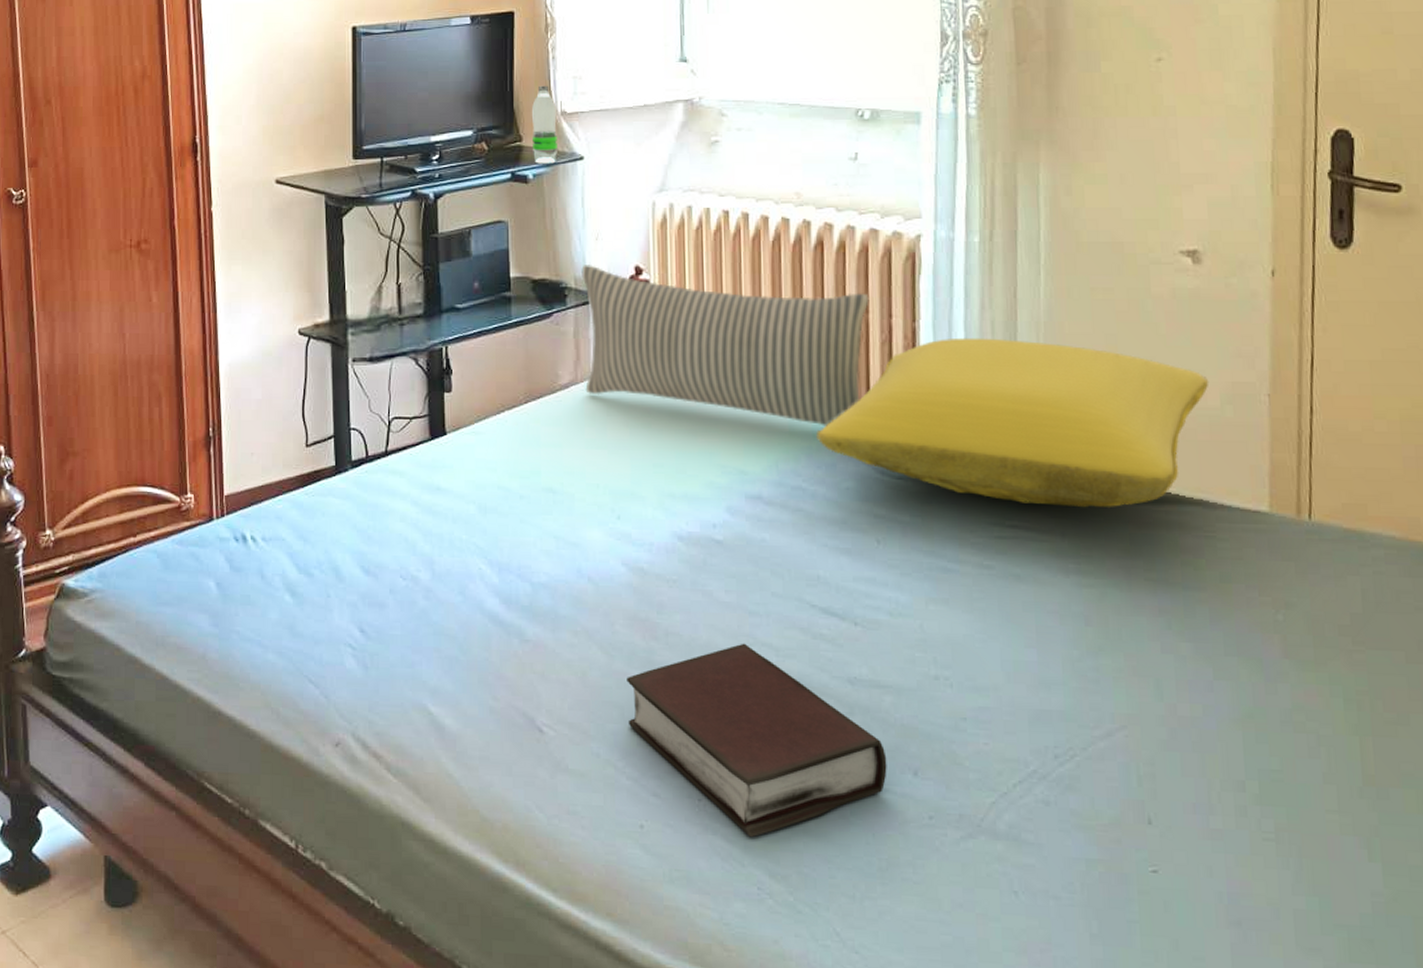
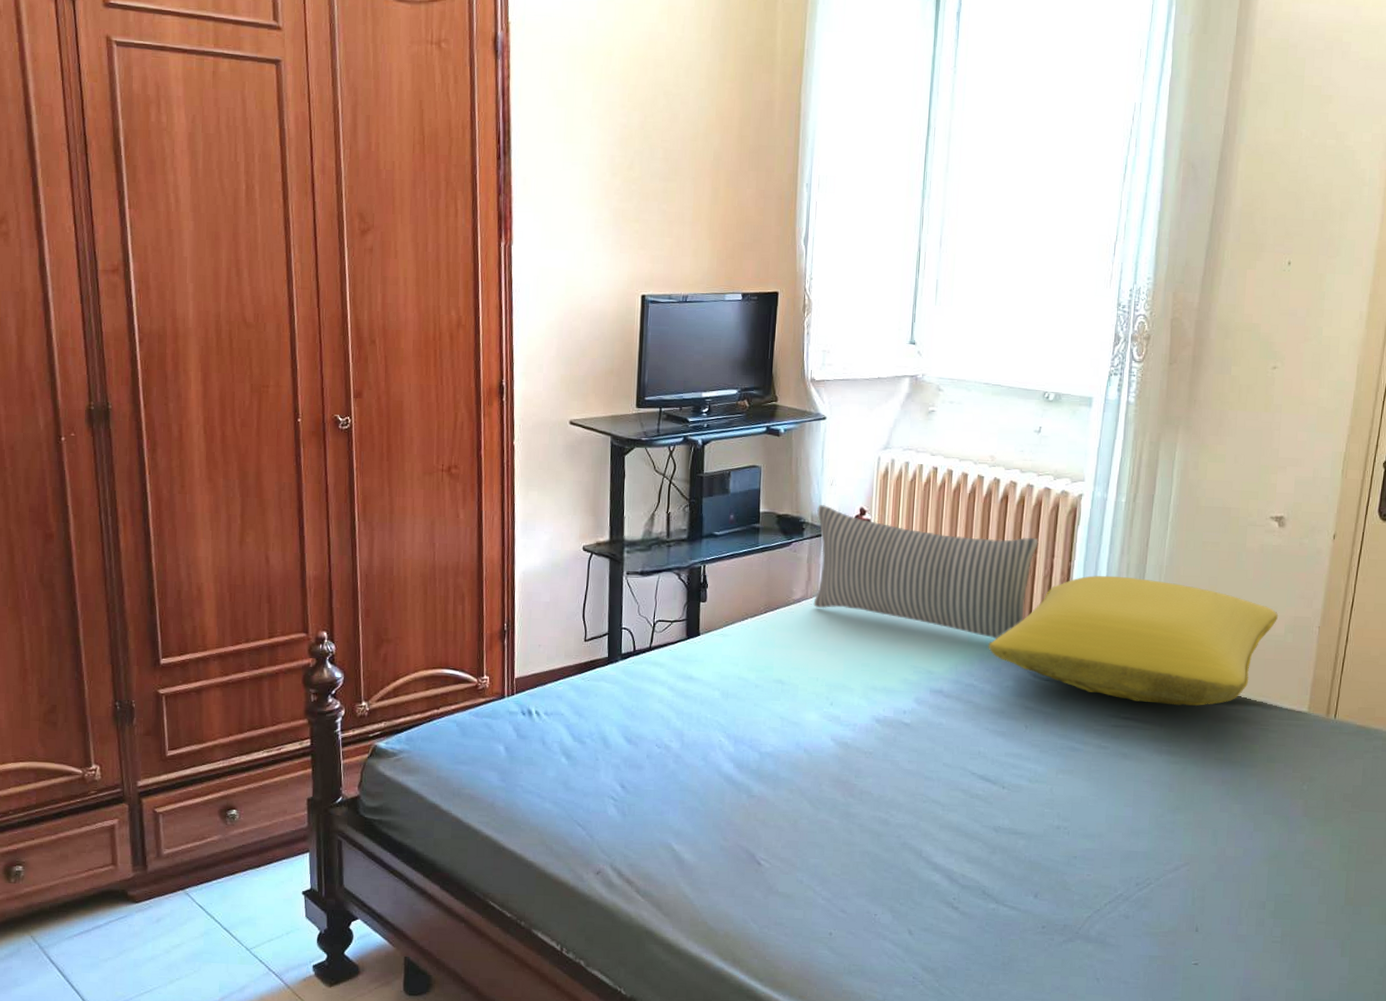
bottle: present [531,85,559,164] -> none [785,356,807,421]
bible: present [627,643,887,838] -> none [826,800,1016,942]

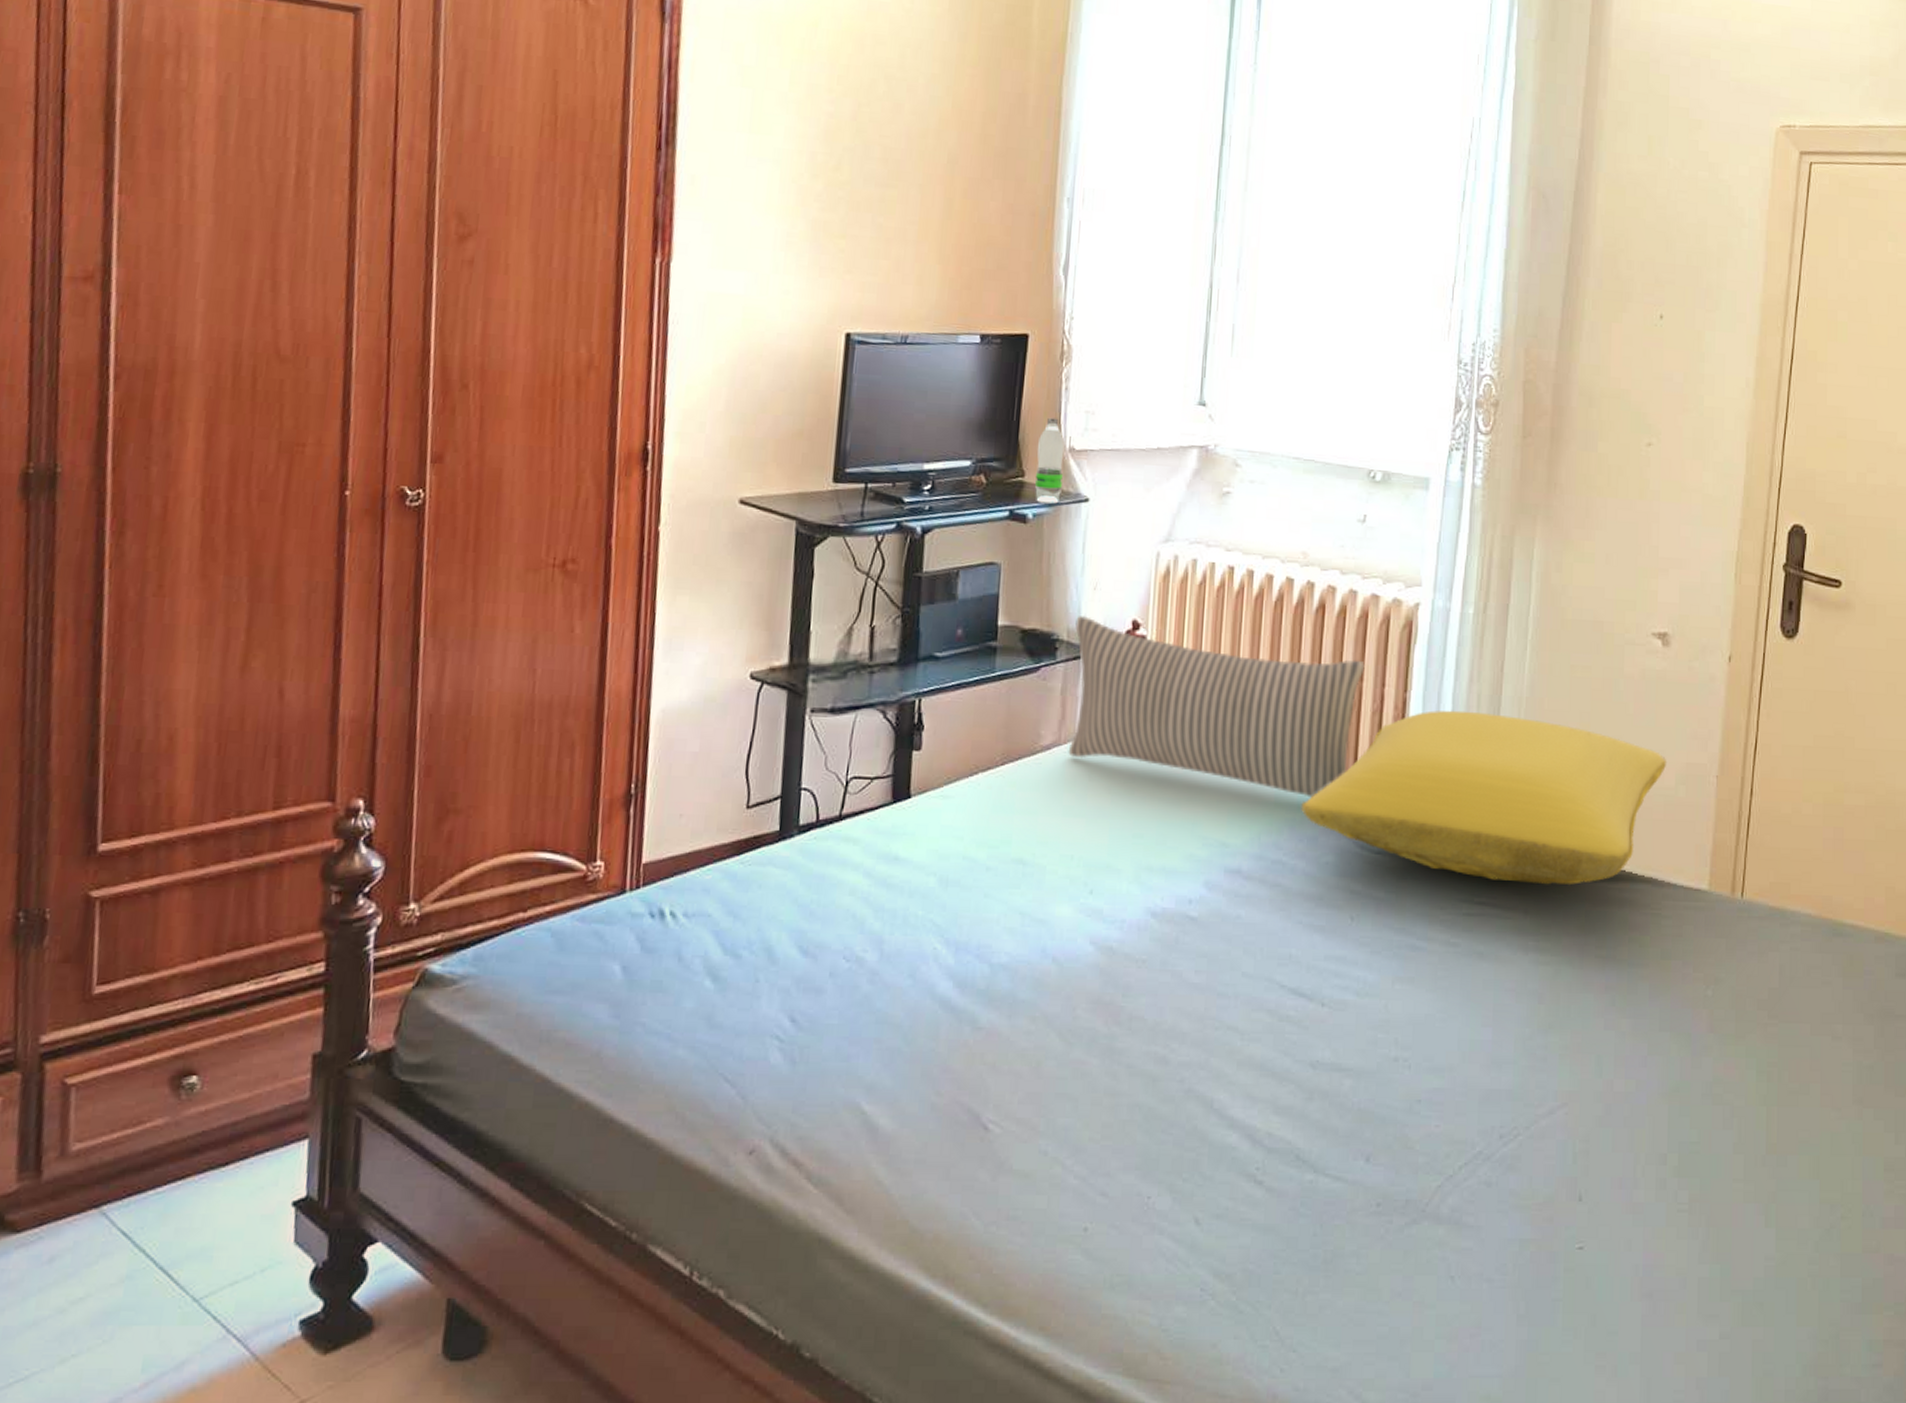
bottle: none [785,356,807,421] -> present [1034,417,1065,504]

